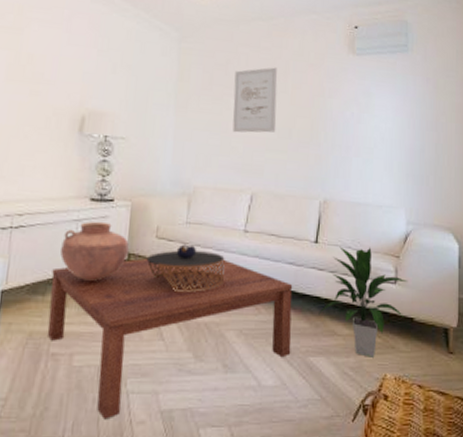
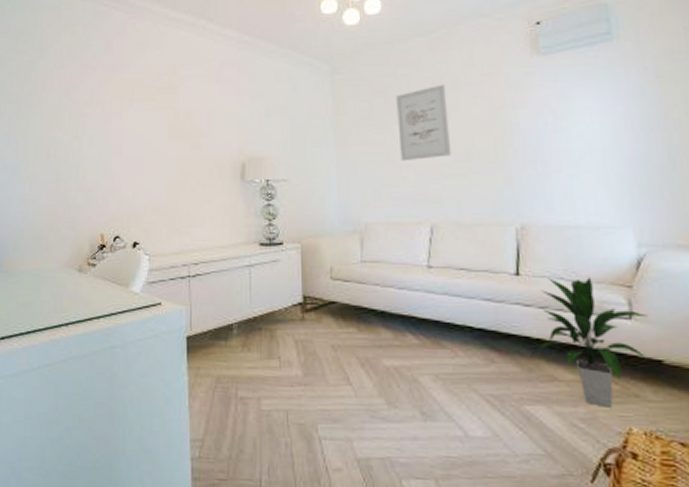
coffee table: present [47,259,293,420] -> none [231,298,501,465]
vase: present [60,221,129,281] -> none [237,265,304,325]
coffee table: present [146,244,225,293] -> none [323,284,410,336]

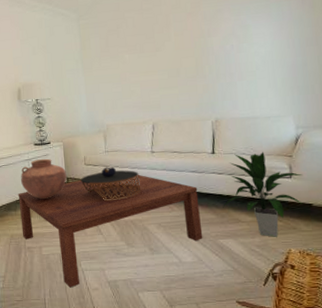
coffee table: none [231,298,501,465] -> present [18,174,203,288]
vase: none [237,265,304,325] -> present [21,158,67,199]
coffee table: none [323,284,410,336] -> present [80,166,141,201]
wall art: present [396,84,452,162] -> none [125,22,166,80]

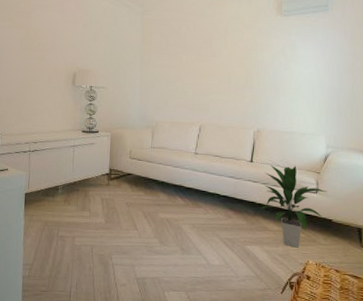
coffee table: present [18,174,203,288] -> none [56,173,233,282]
vase: present [21,158,67,199] -> none [63,146,110,188]
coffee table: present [80,166,141,201] -> none [123,163,181,198]

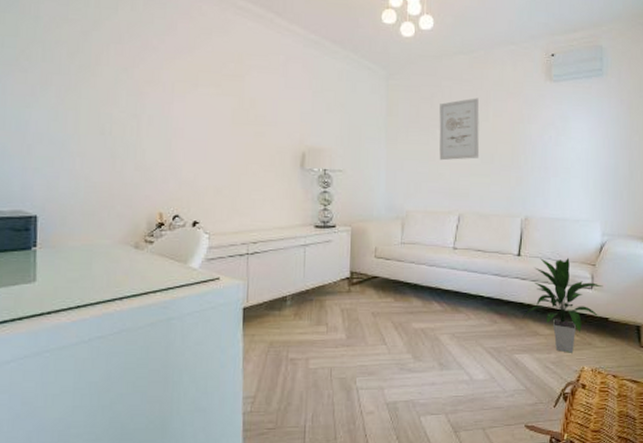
wall art: none [184,29,219,81] -> present [439,98,480,161]

